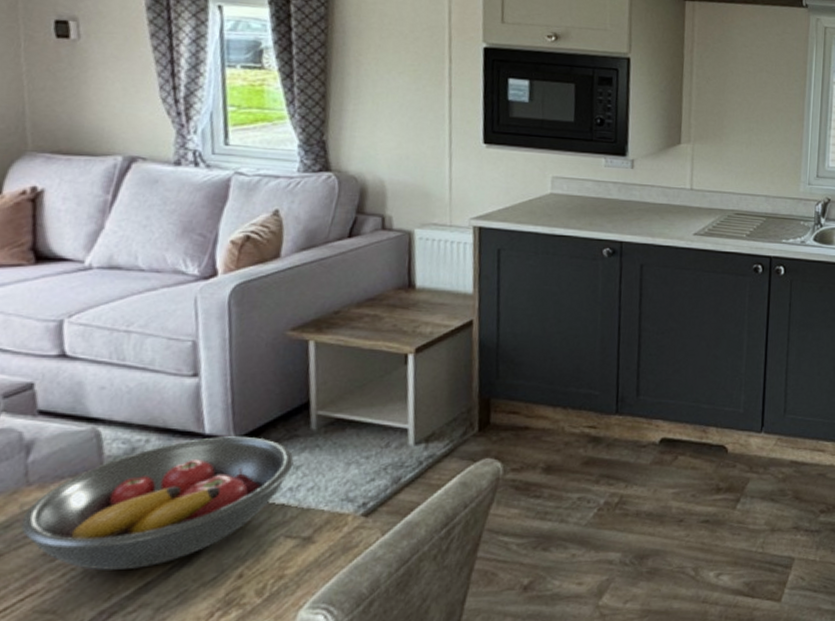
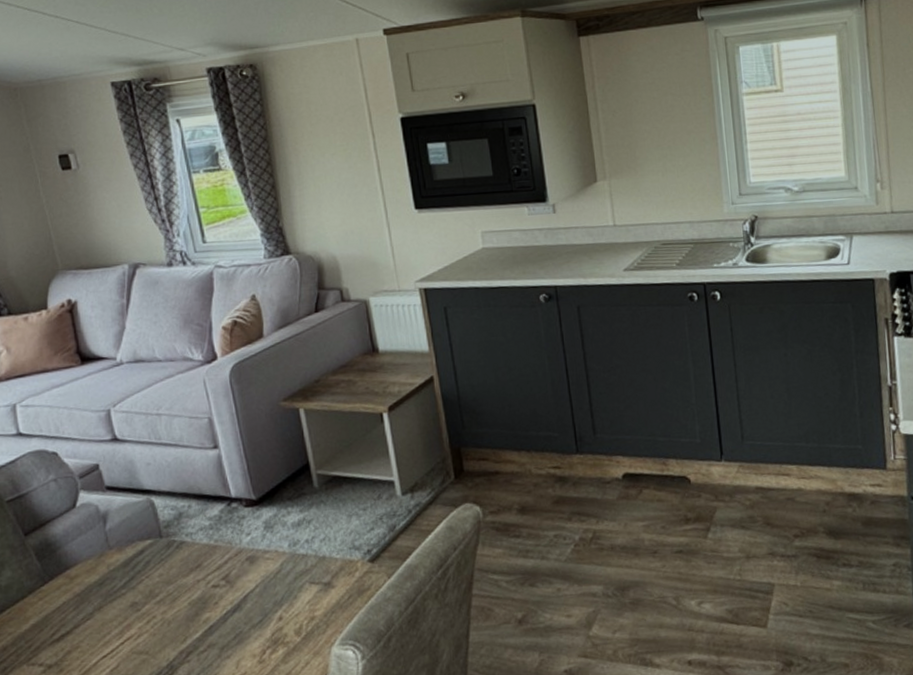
fruit bowl: present [20,436,294,571] -> none [110,497,306,617]

